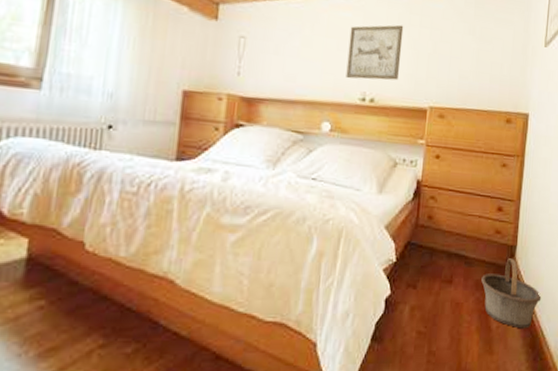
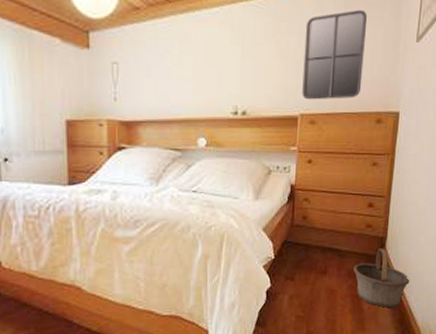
wall art: present [346,24,404,81] -> none [217,34,272,94]
home mirror: none [432,10,498,96] -> present [302,9,368,100]

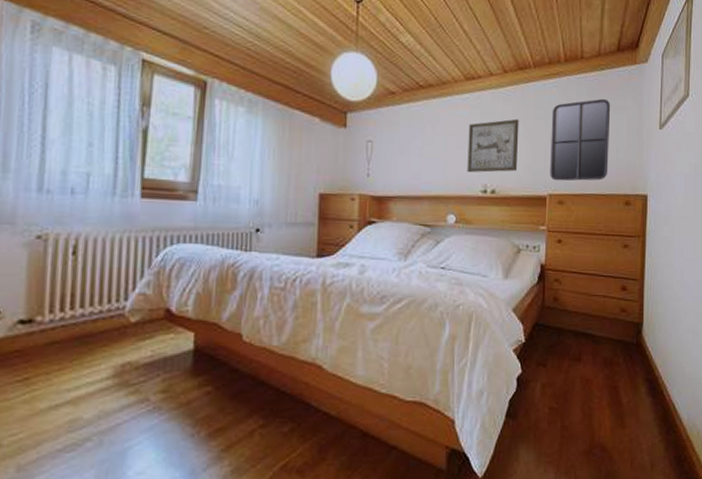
wall art: none [217,34,272,94] -> present [467,118,519,173]
basket: present [354,248,410,308] -> none [609,335,671,403]

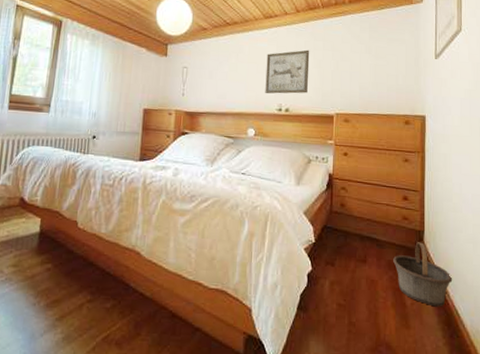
home mirror: present [550,98,611,181] -> none [337,33,390,103]
basket: none [609,335,671,403] -> present [393,242,453,307]

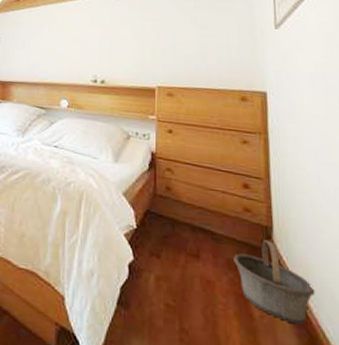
wall art: present [265,49,310,94] -> none [79,19,127,65]

